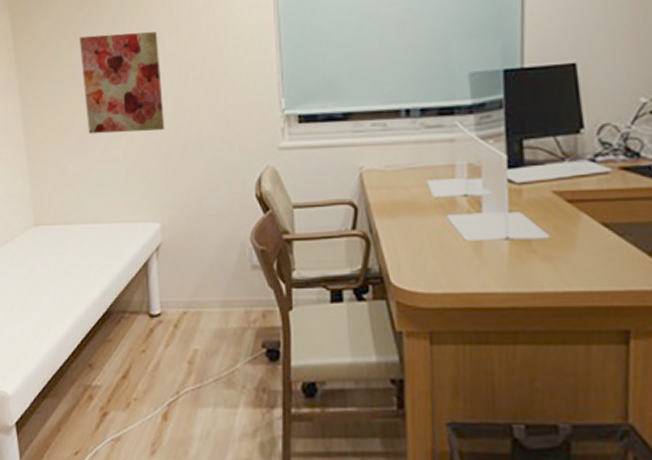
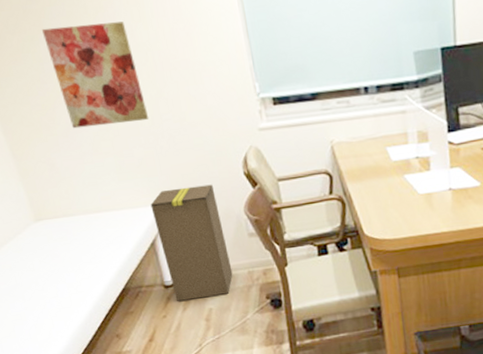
cardboard box: none [150,204,227,335] -> present [150,184,233,301]

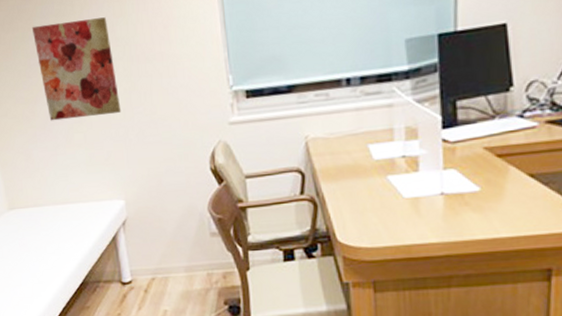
cardboard box: present [150,184,233,301] -> none [115,179,191,300]

